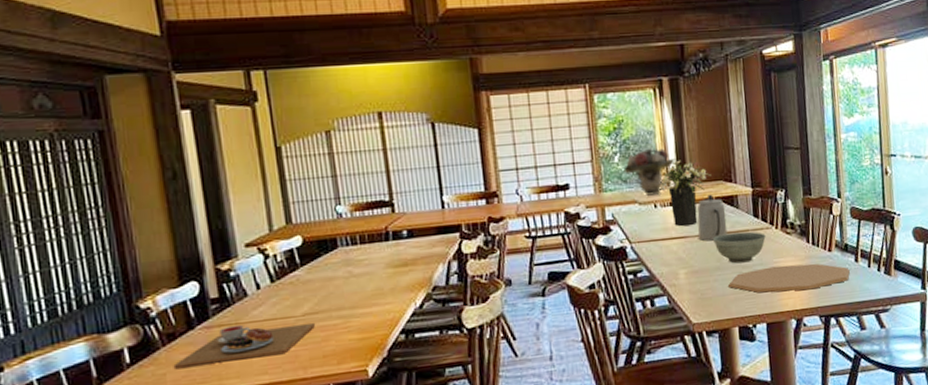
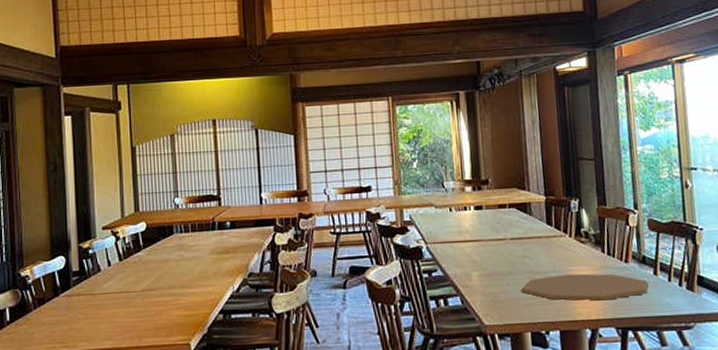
place setting: present [173,322,316,368] -> none [40,295,152,328]
flower arrangement: present [623,146,677,196] -> none [421,154,471,200]
flower arrangement: present [660,157,711,227] -> none [455,165,505,230]
teapot: present [697,194,728,241] -> none [490,200,521,246]
bowl: present [713,231,766,264] -> none [506,238,559,269]

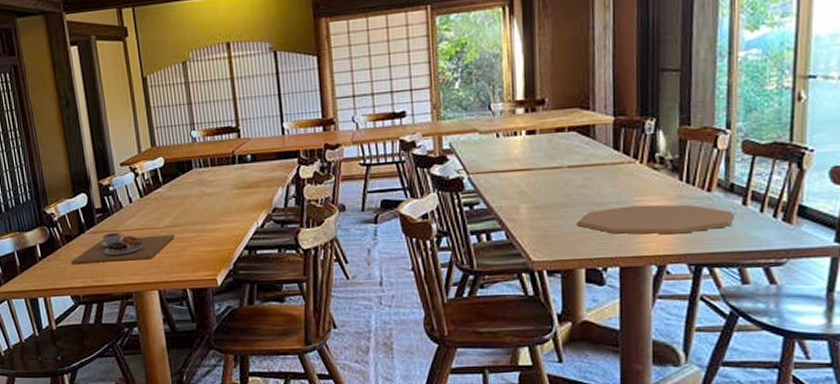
place setting: none [40,295,152,328] -> present [70,232,176,264]

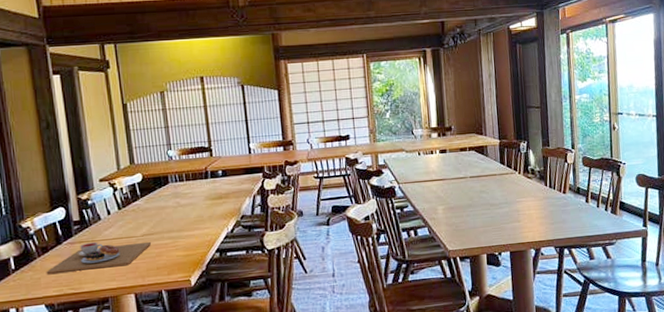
placemat: present [575,204,734,235] -> none [478,203,581,227]

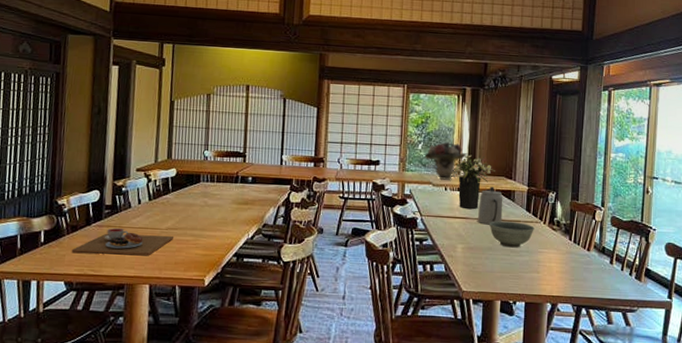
flower arrangement: none [393,105,437,145] -> present [424,140,468,180]
flower arrangement: none [423,114,466,171] -> present [451,154,495,210]
teapot: none [453,144,479,183] -> present [477,186,503,225]
bowl: none [466,176,510,202] -> present [489,221,534,248]

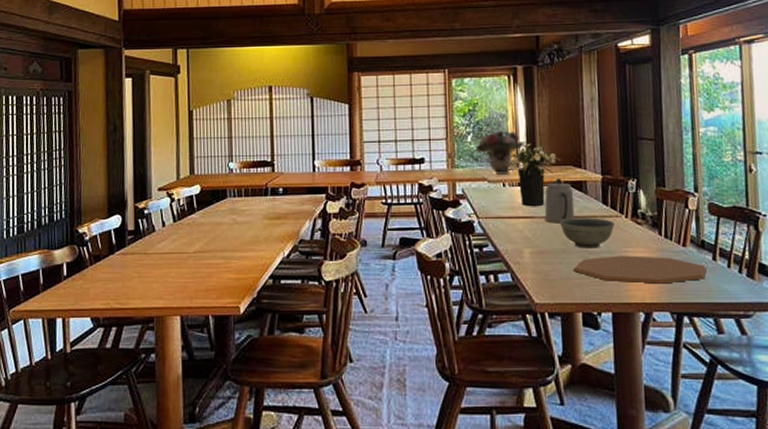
place setting: present [71,227,175,256] -> none [95,254,204,284]
placemat: none [496,255,604,281] -> present [572,255,707,284]

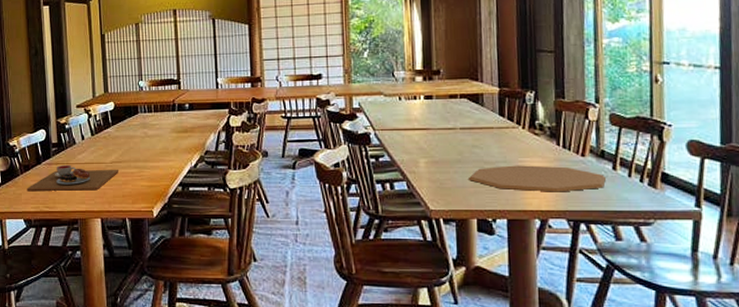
place setting: none [95,254,204,284] -> present [26,164,119,191]
flower arrangement: present [475,129,527,175] -> none [372,44,423,89]
flower arrangement: present [509,141,561,207] -> none [405,56,457,119]
teapot: present [544,178,575,224] -> none [440,91,471,135]
bowl: present [560,218,615,249] -> none [455,129,511,159]

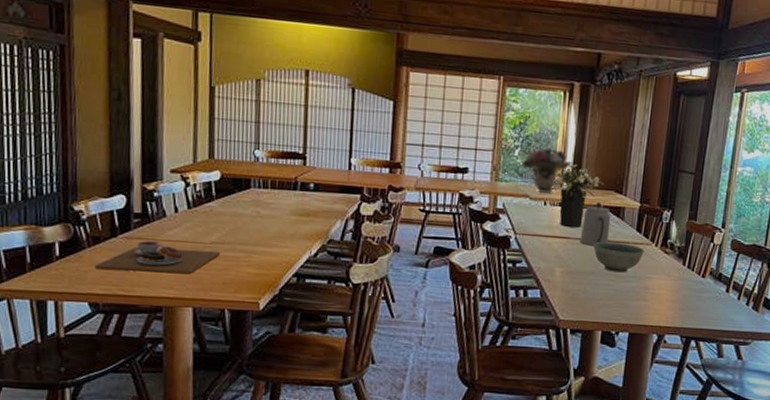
flower arrangement: none [372,44,423,89] -> present [521,146,573,193]
flower arrangement: none [405,56,457,119] -> present [552,163,604,228]
teapot: none [440,91,471,135] -> present [579,202,611,246]
bowl: none [455,129,511,159] -> present [593,241,645,273]
placemat: present [468,165,606,192] -> none [598,280,719,310]

